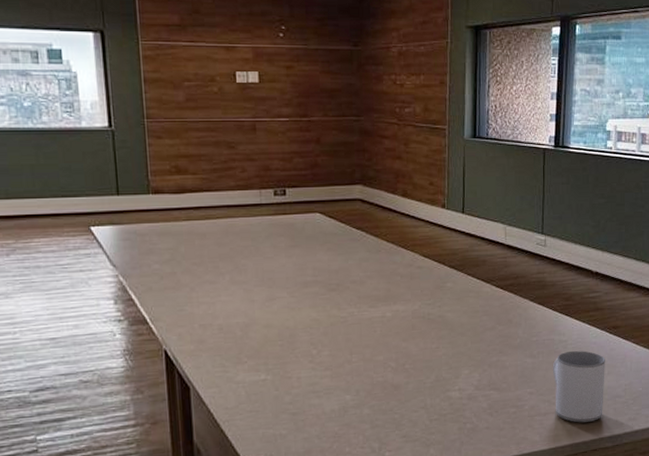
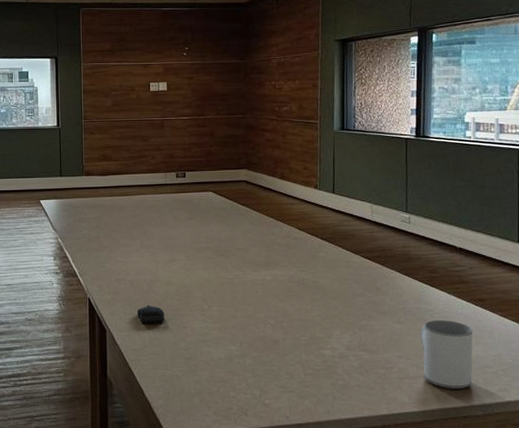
computer mouse: none [229,354,264,377] -> present [137,305,164,324]

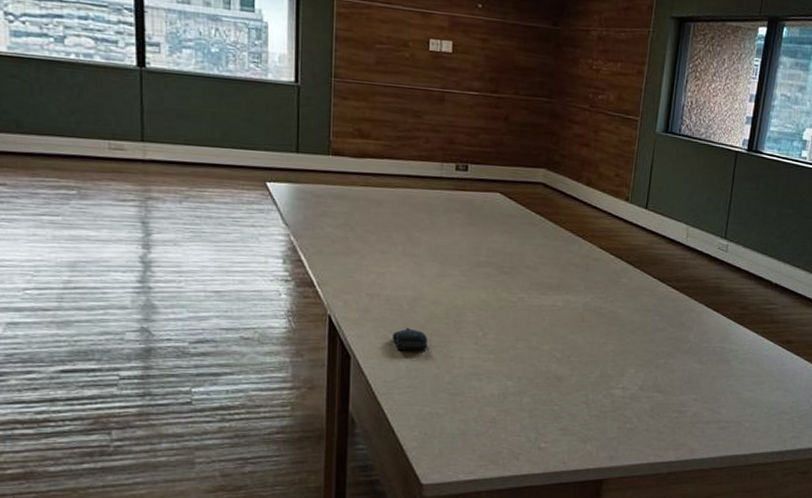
mug: present [419,320,473,389] -> none [718,362,775,435]

